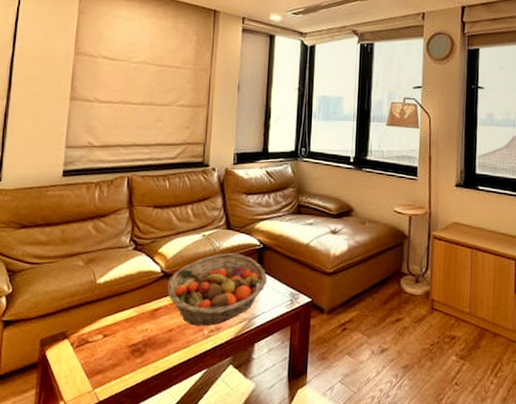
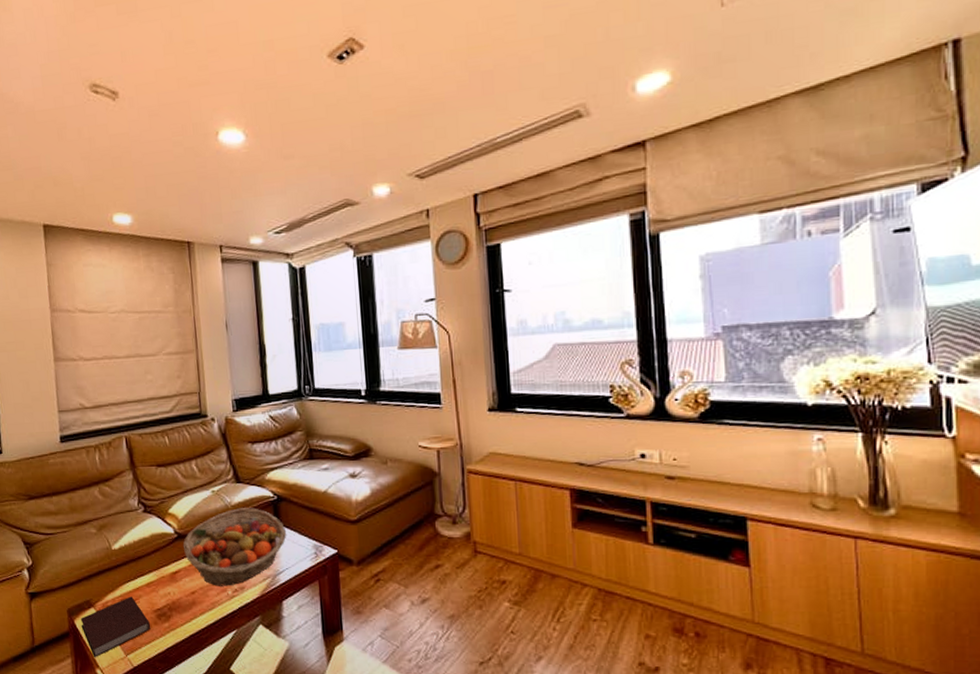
notebook: none [52,330,123,391] -> present [80,596,151,658]

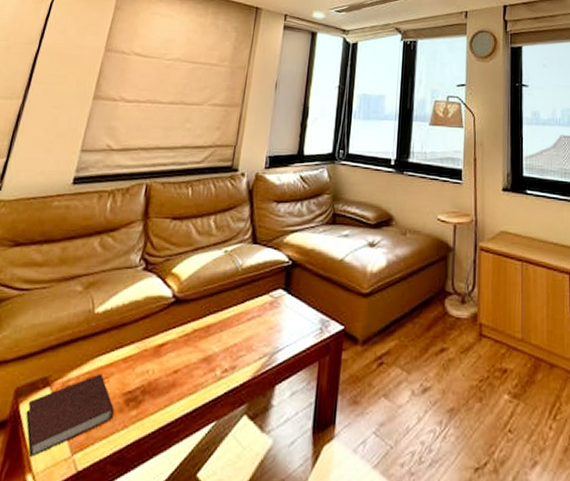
fruit basket: present [183,508,287,586] -> none [177,272,295,365]

